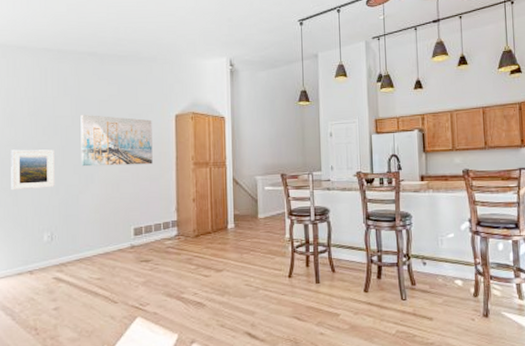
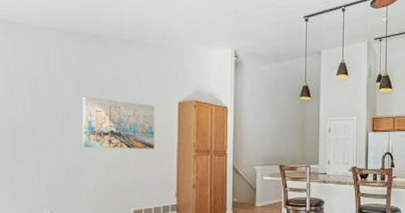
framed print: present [11,149,55,191] -> none [10,127,55,168]

